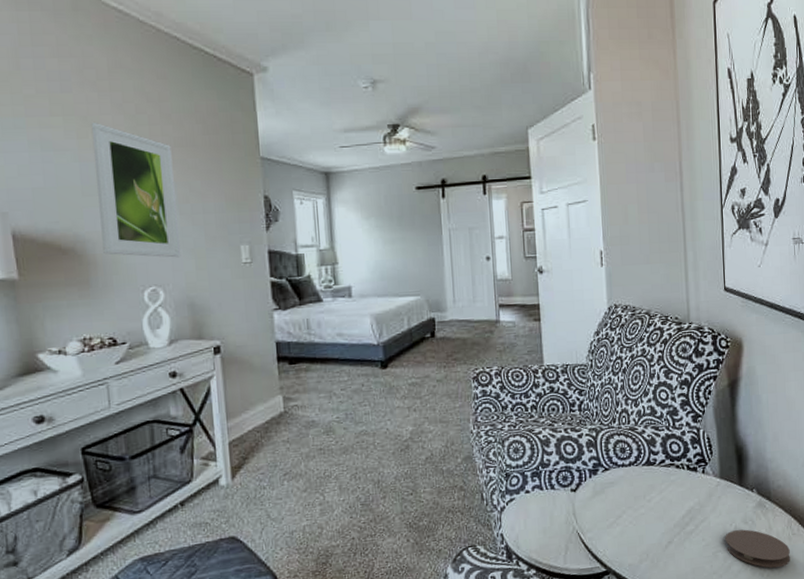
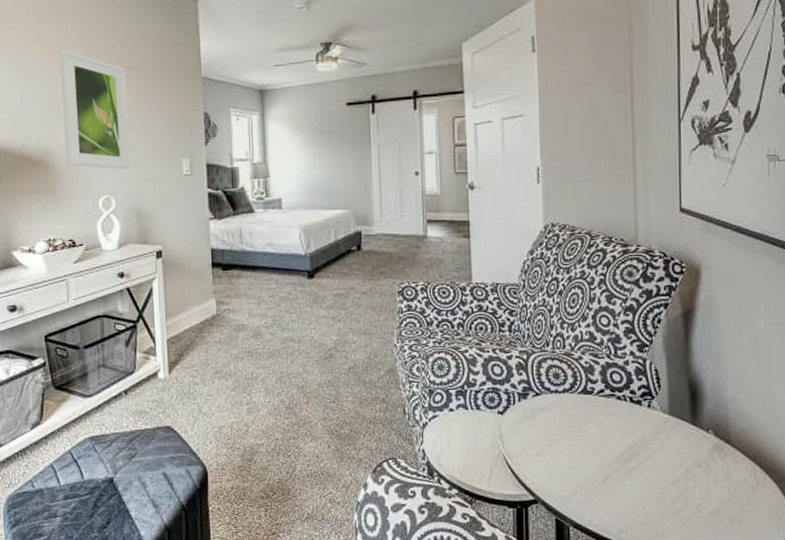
coaster: present [725,529,790,568] -> none [673,473,753,520]

